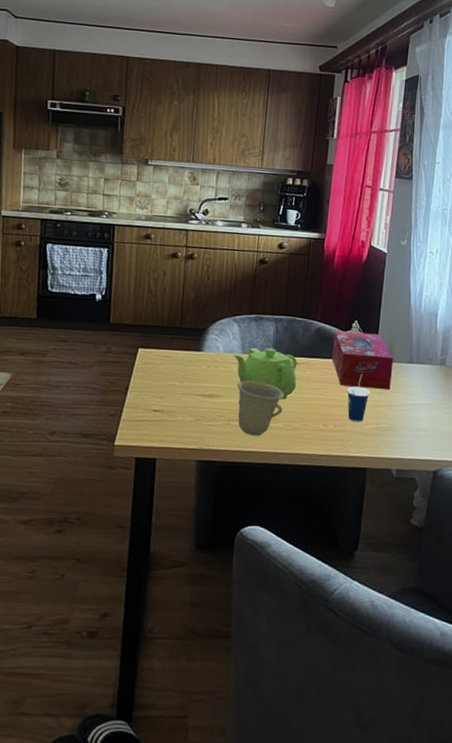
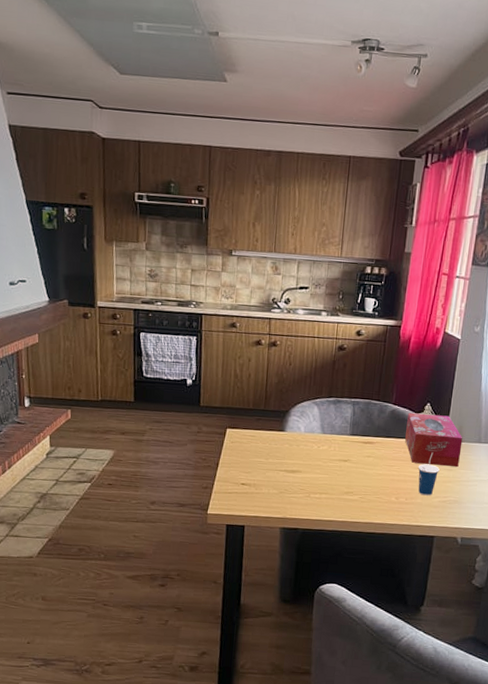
teapot: present [233,347,298,399] -> none [313,428,373,475]
cup: present [236,380,284,436] -> none [316,457,360,507]

